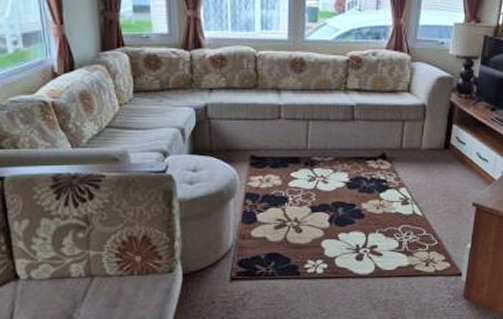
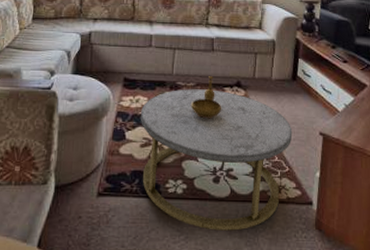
coffee table: none [273,164,443,306] -> present [141,89,293,231]
decorative bowl: none [329,149,365,196] -> present [190,76,222,119]

